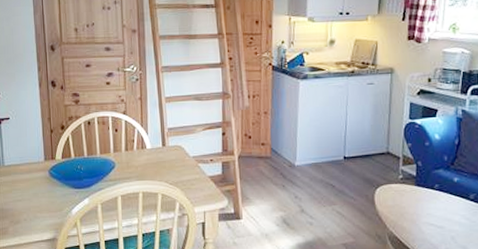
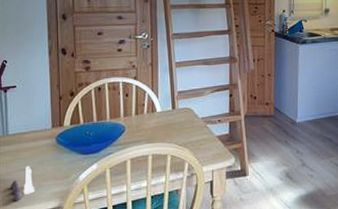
salt and pepper shaker set: none [8,197,31,229] -> present [10,165,35,200]

